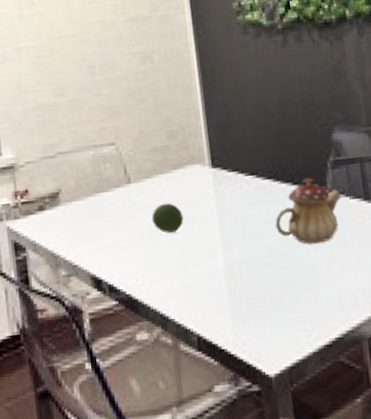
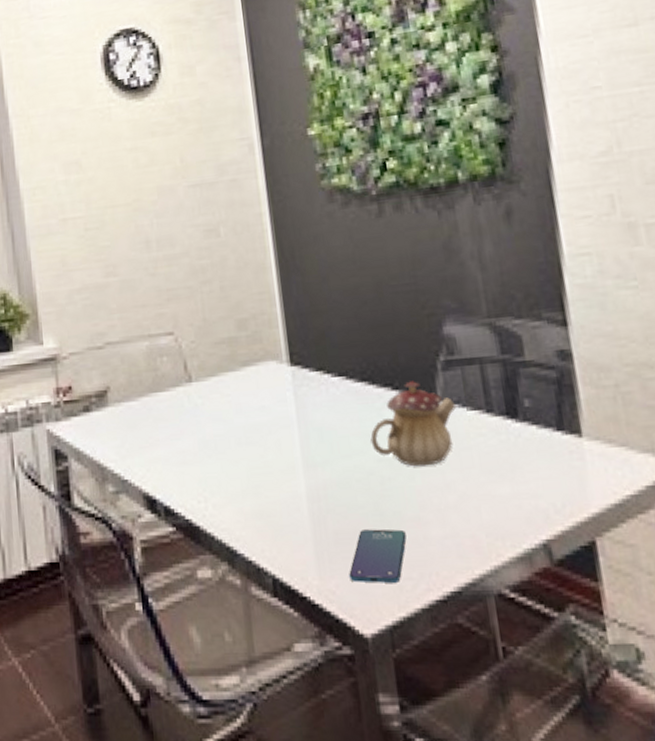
fruit: present [151,203,184,233] -> none [216,407,256,445]
smartphone: none [257,293,302,336] -> present [349,529,407,583]

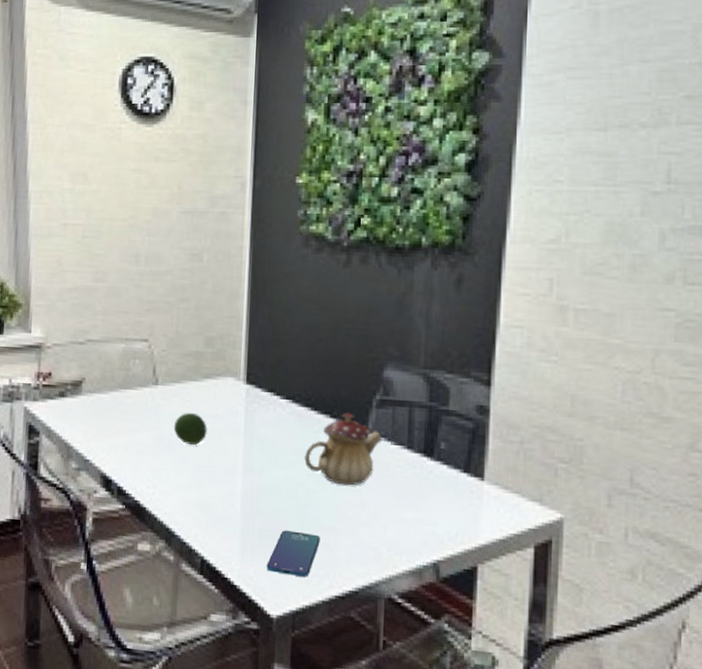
fruit: none [216,407,256,445] -> present [173,412,207,445]

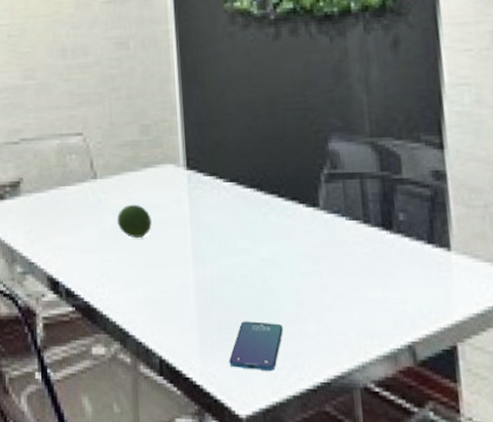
teapot: present [304,412,383,486] -> none [256,190,337,268]

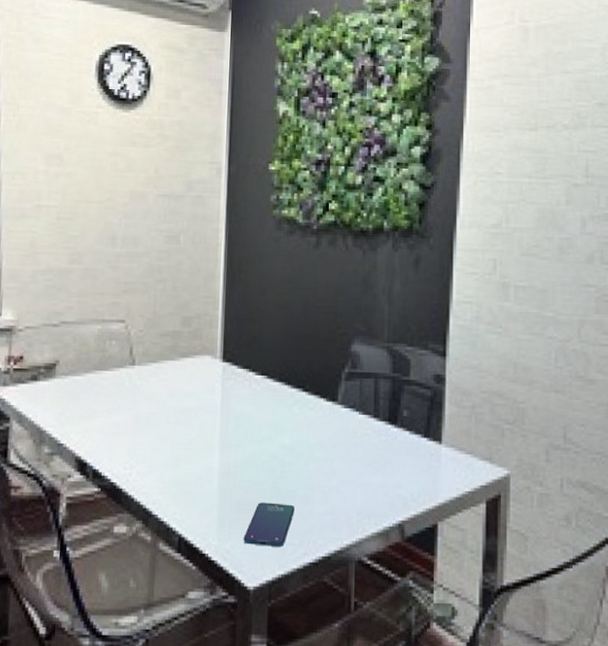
fruit: present [117,204,152,238] -> none [150,391,185,423]

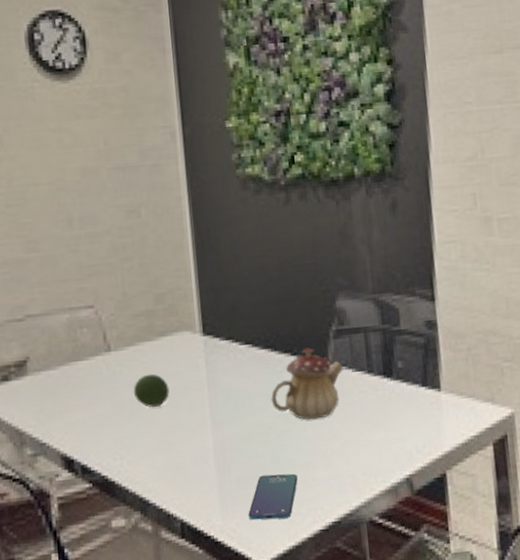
fruit: none [150,391,185,423] -> present [133,373,170,407]
teapot: none [279,386,352,455] -> present [271,347,344,420]

